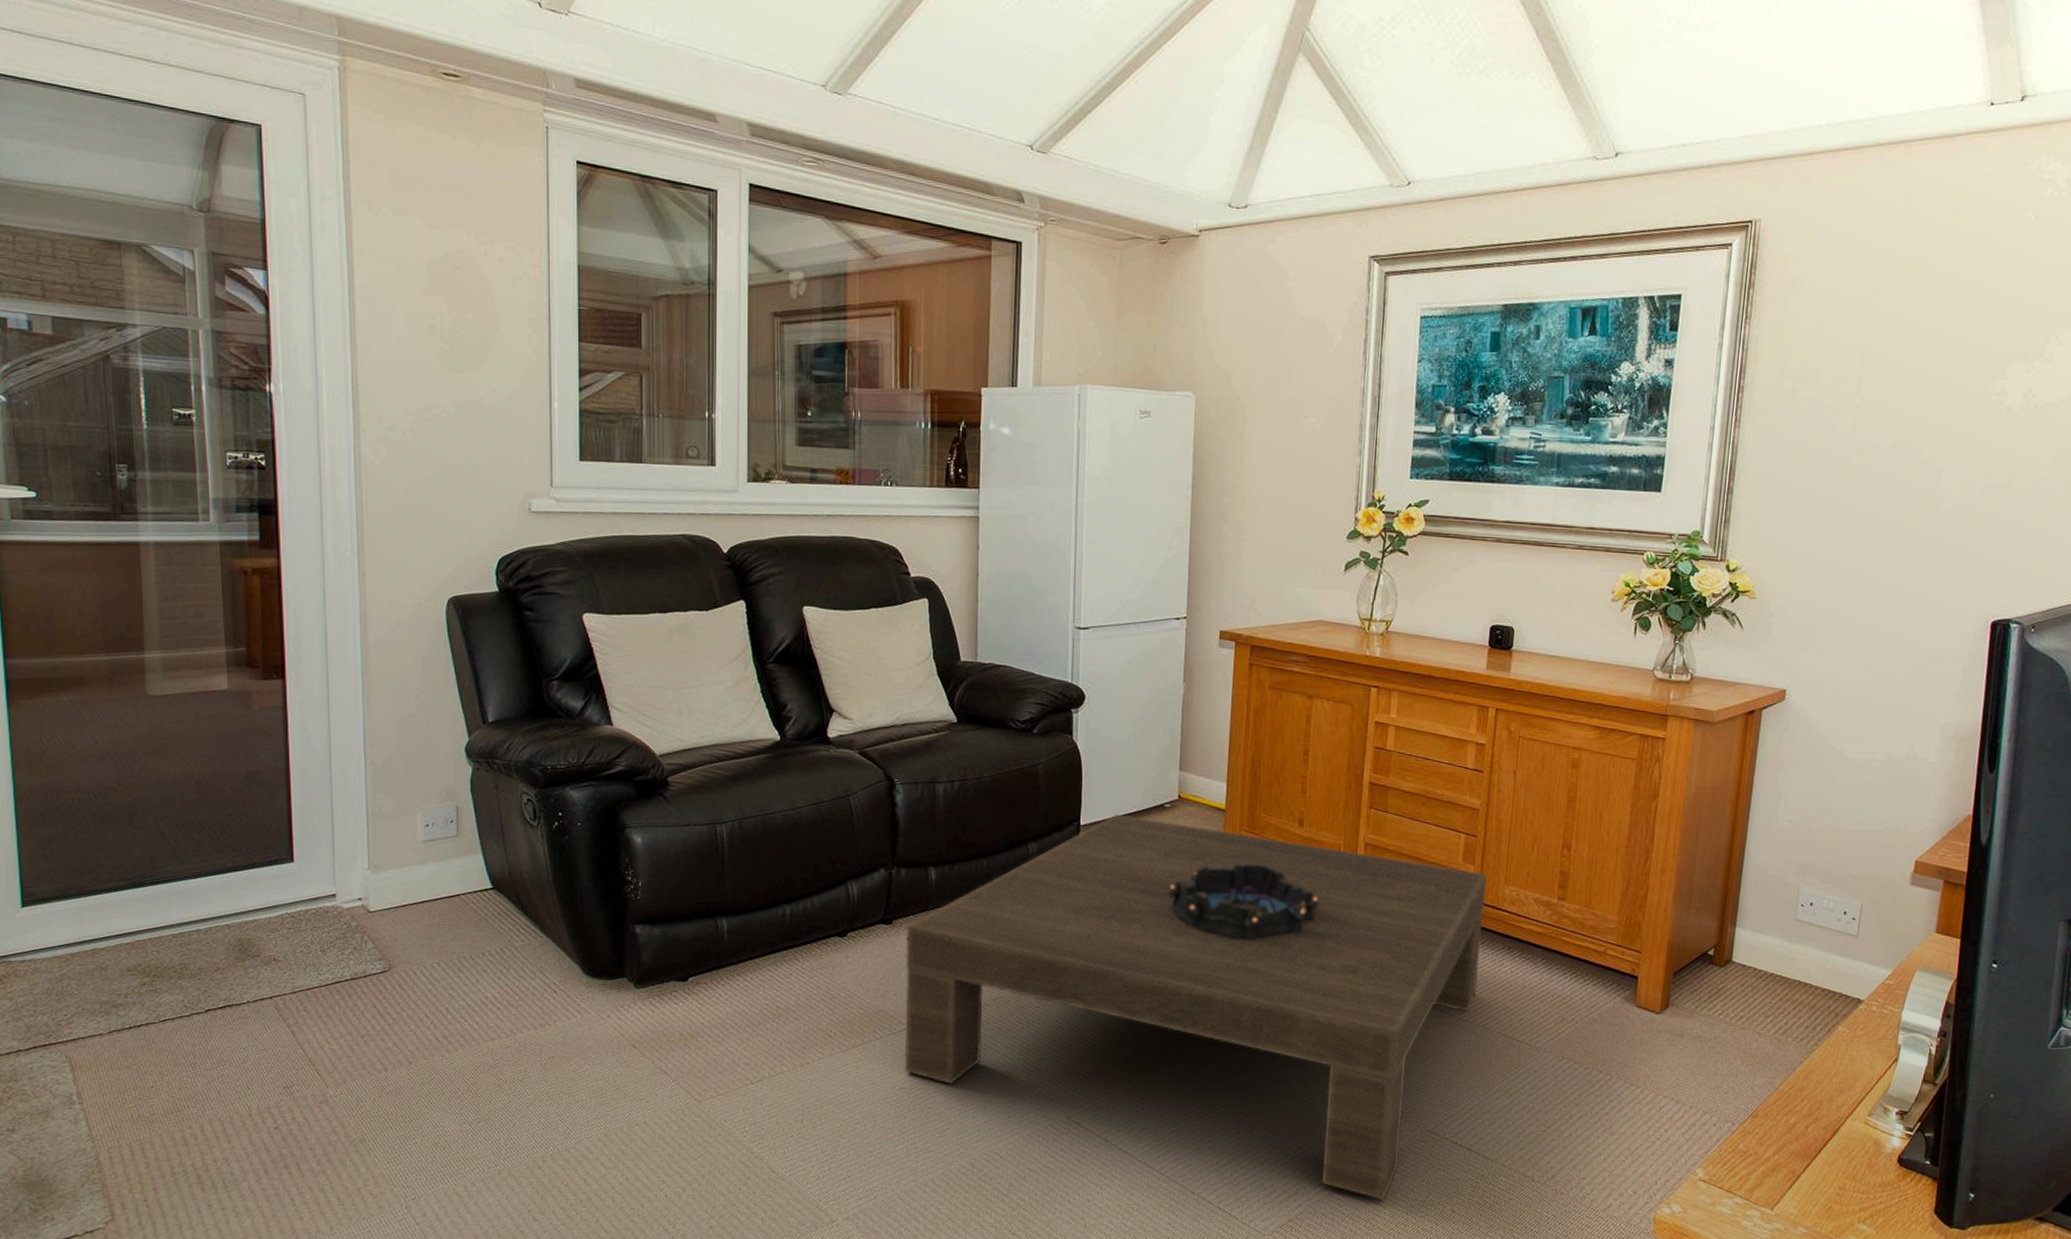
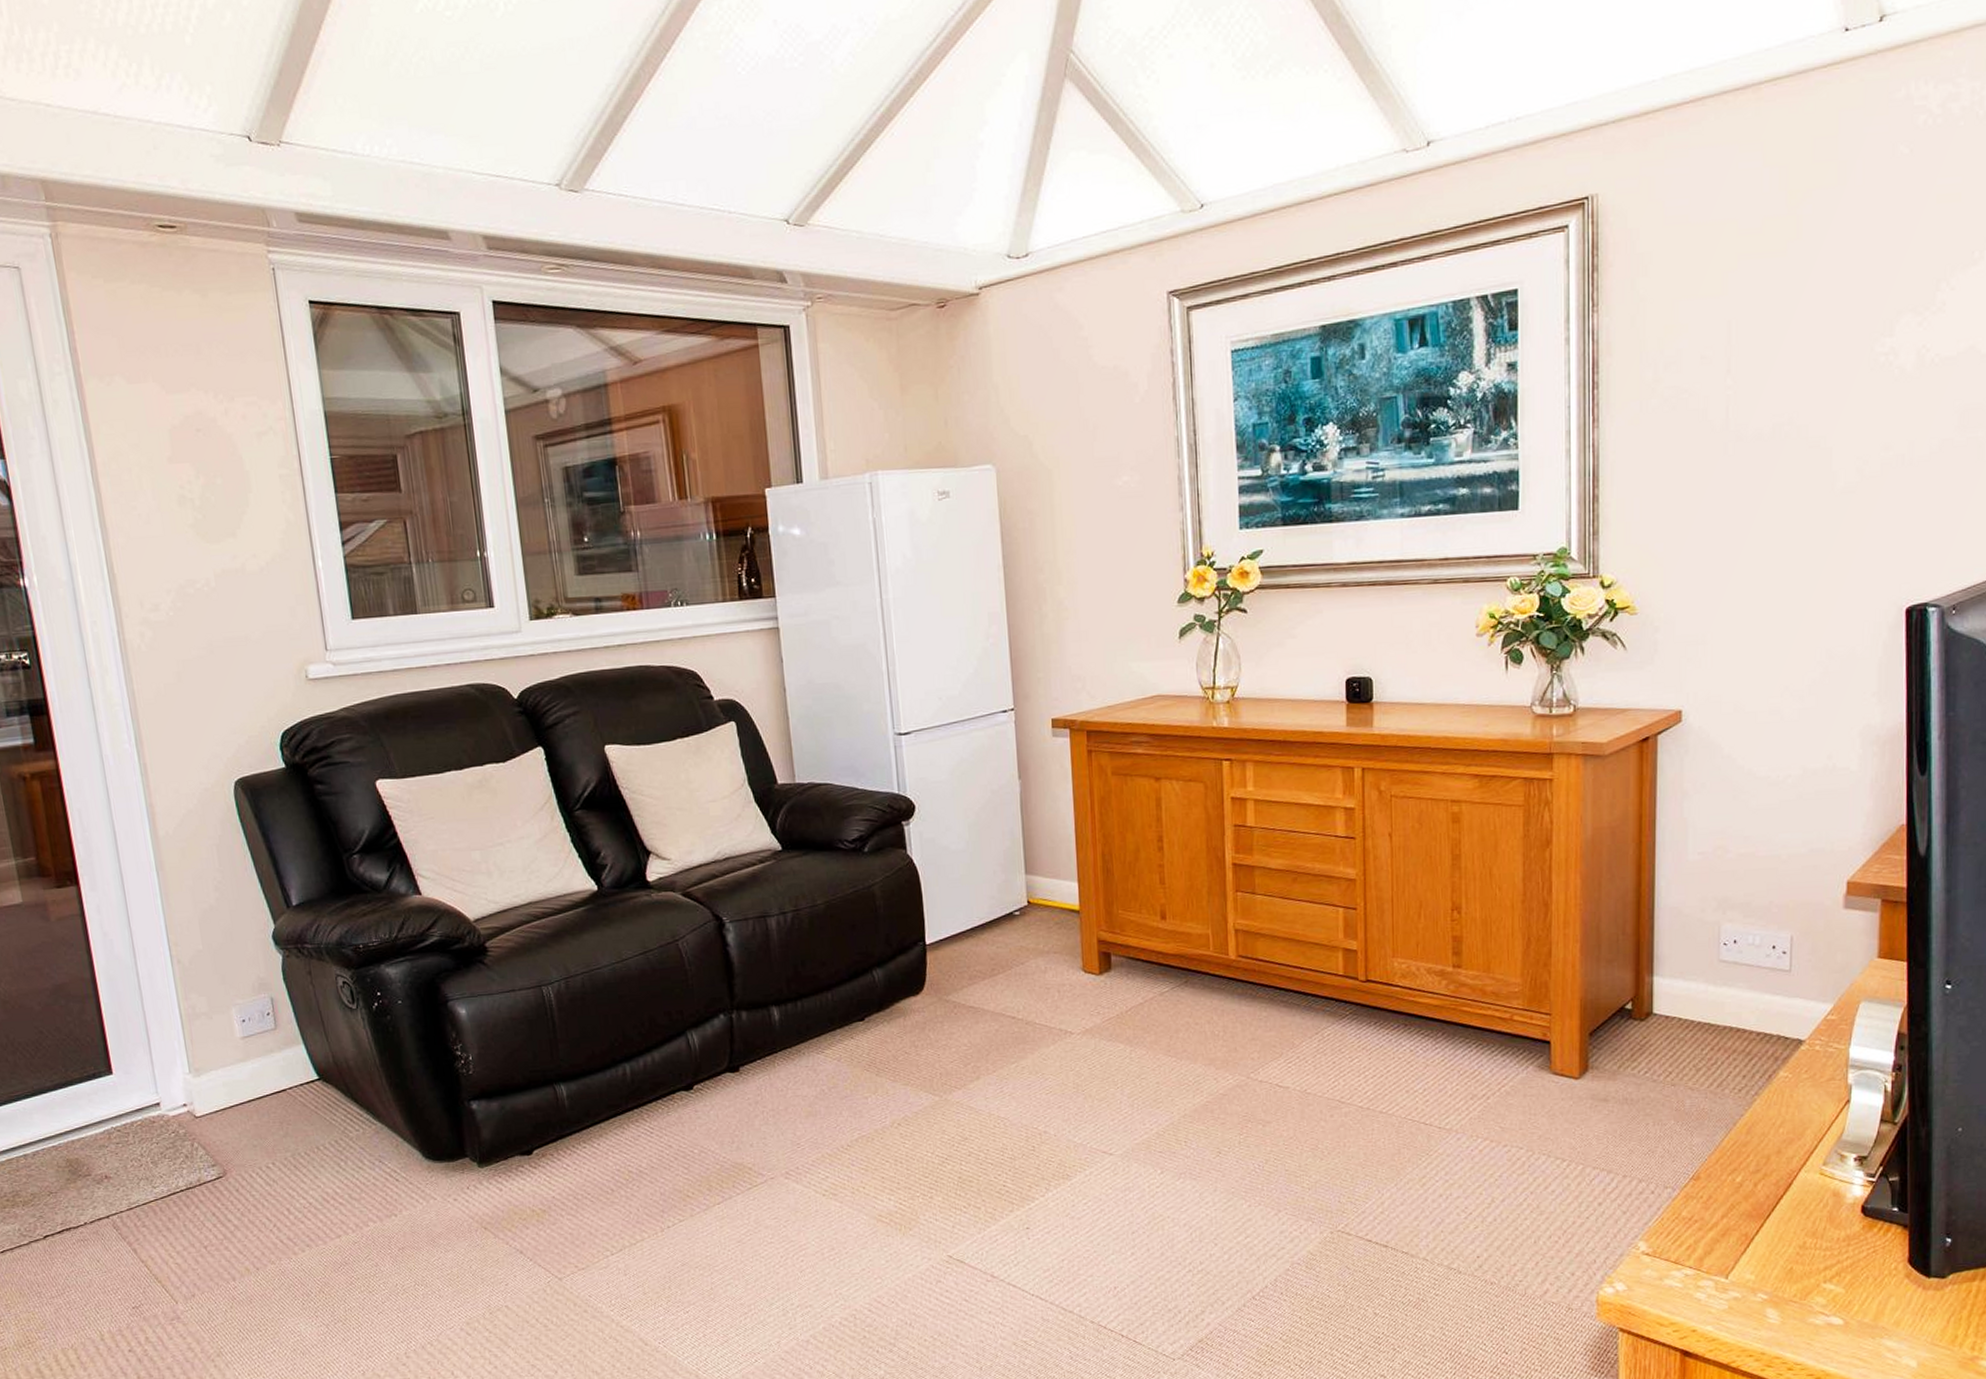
coffee table: present [905,813,1487,1200] -> none [755,927,1374,1310]
decorative bowl: present [1168,862,1320,941] -> none [1028,963,1193,1049]

